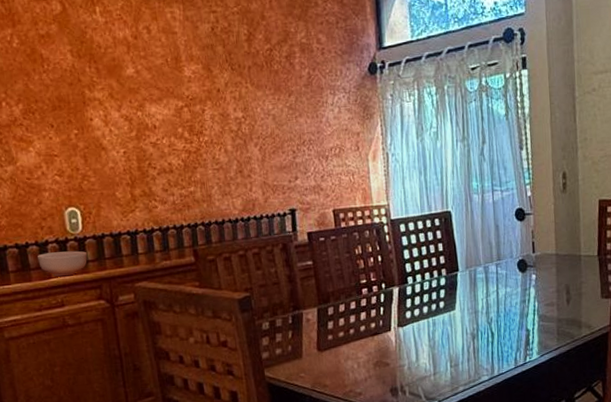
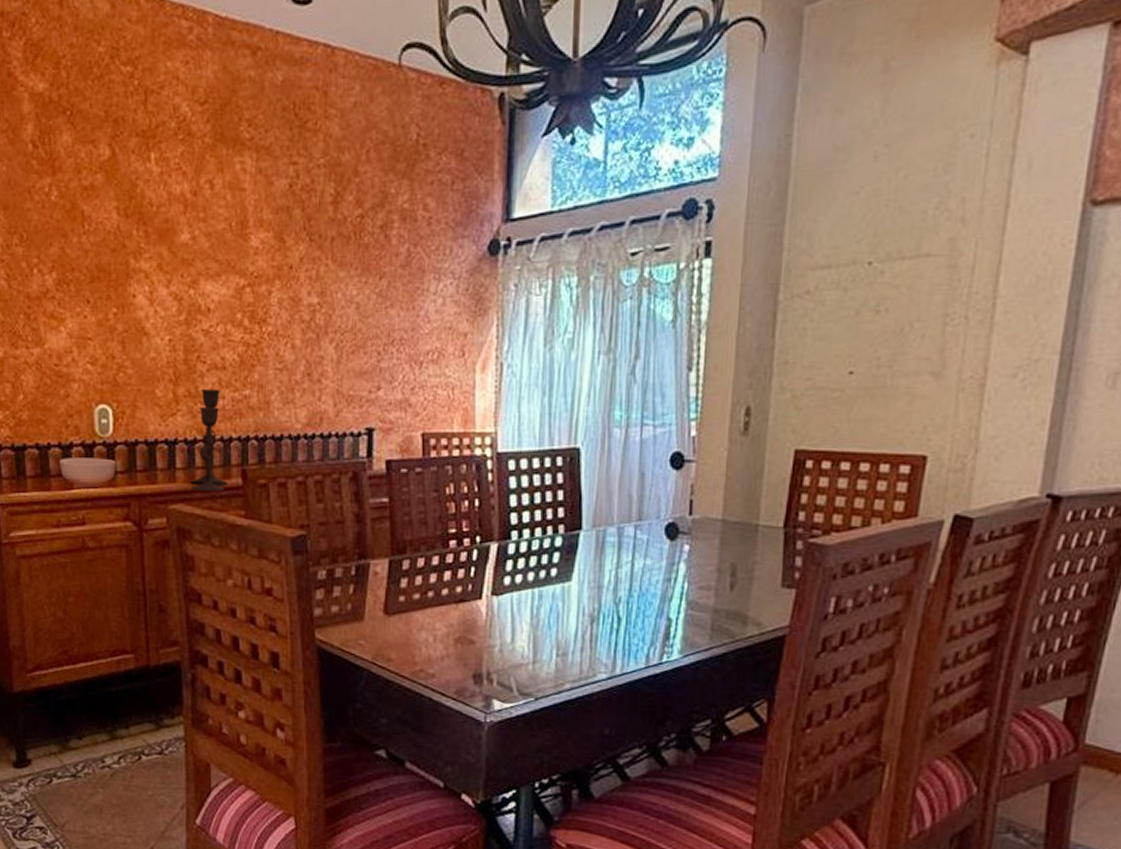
candlestick: none [151,188,183,270] -> present [190,388,228,492]

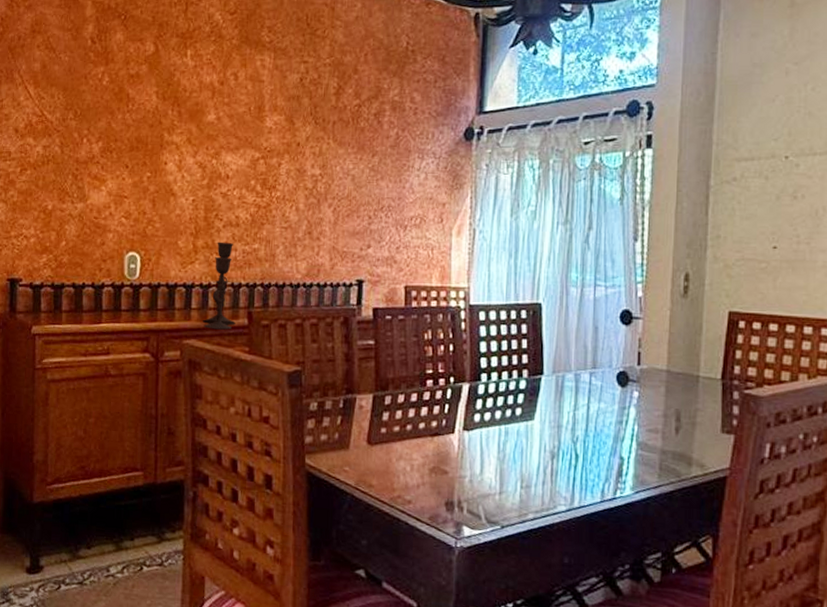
bowl: present [58,458,117,488] -> none [91,296,141,323]

